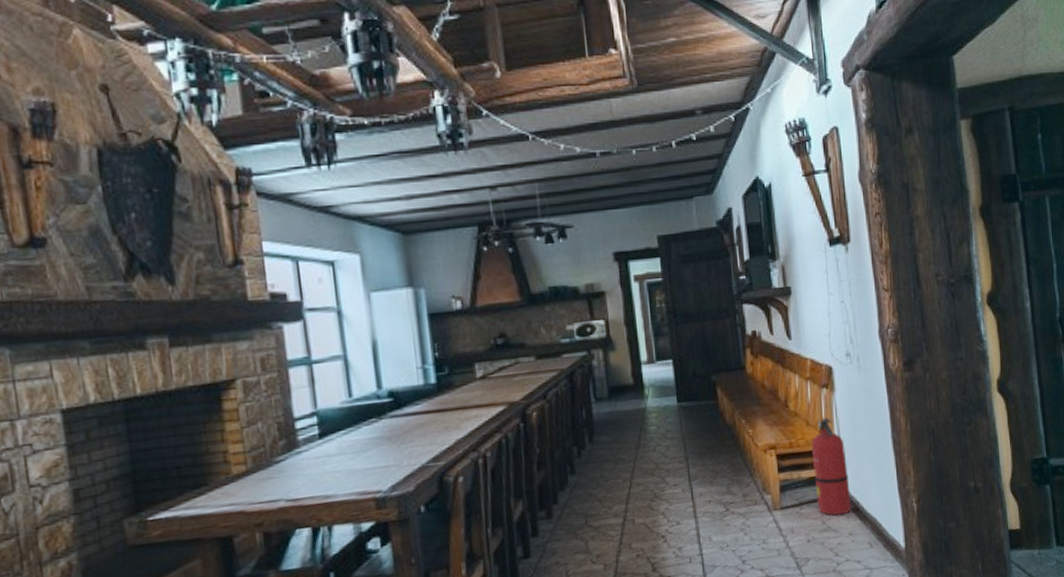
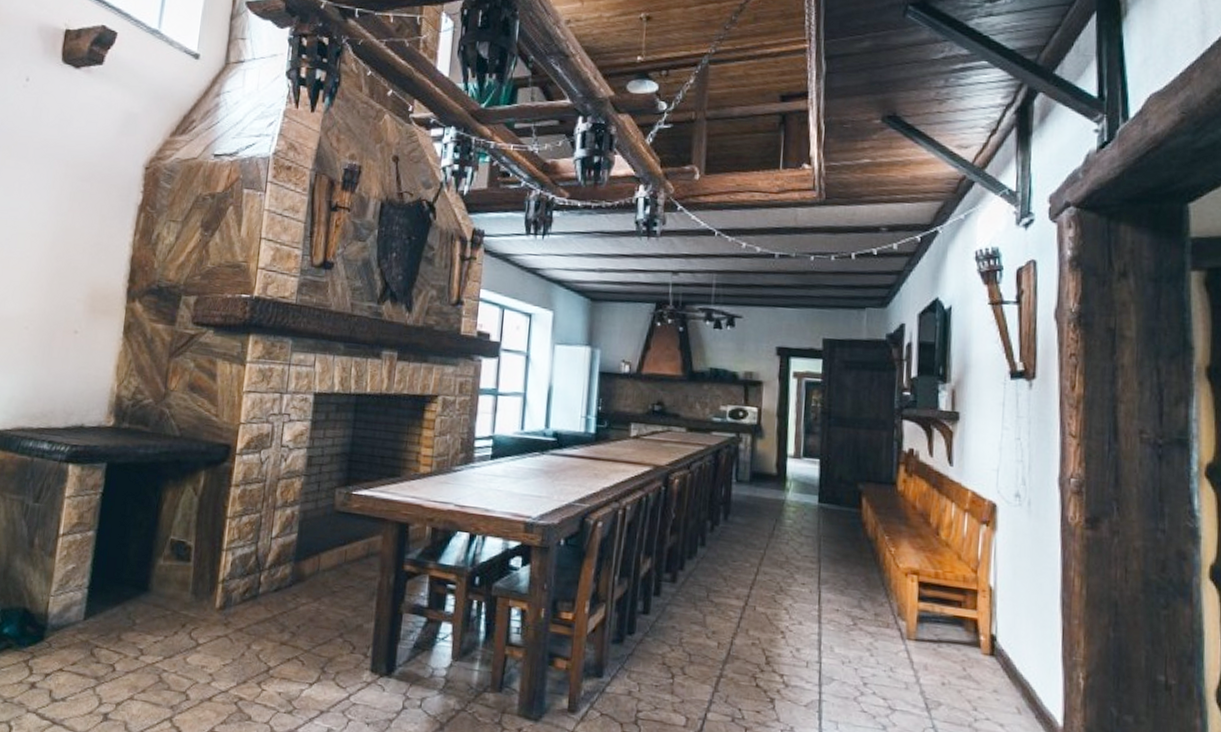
fire extinguisher: present [812,418,851,516] -> none [959,556,1001,667]

